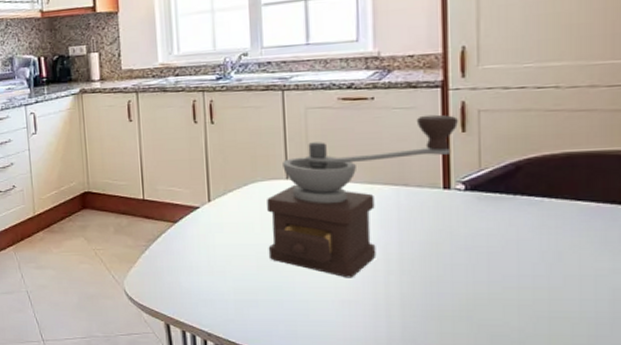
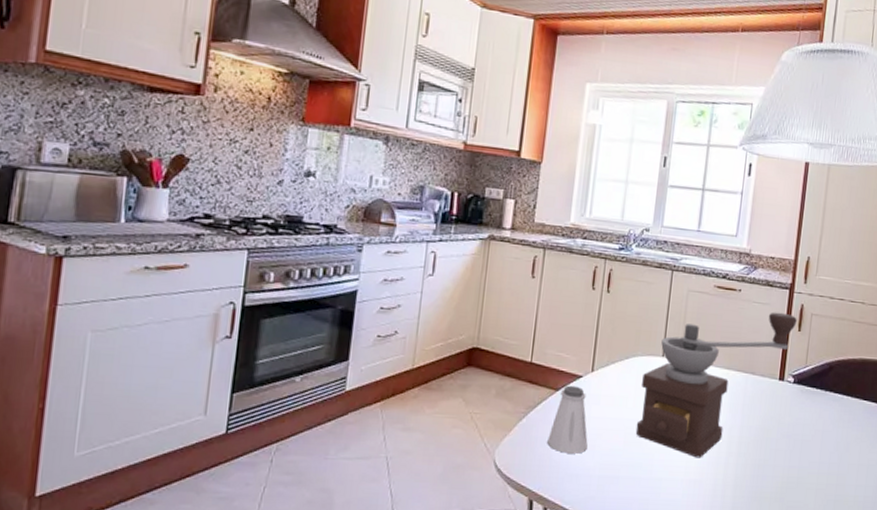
saltshaker: none [174,217,217,280] -> present [547,385,588,454]

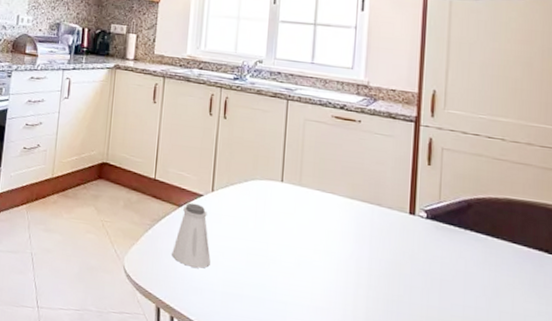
coffee grinder: present [635,312,797,458] -> none [257,144,426,286]

